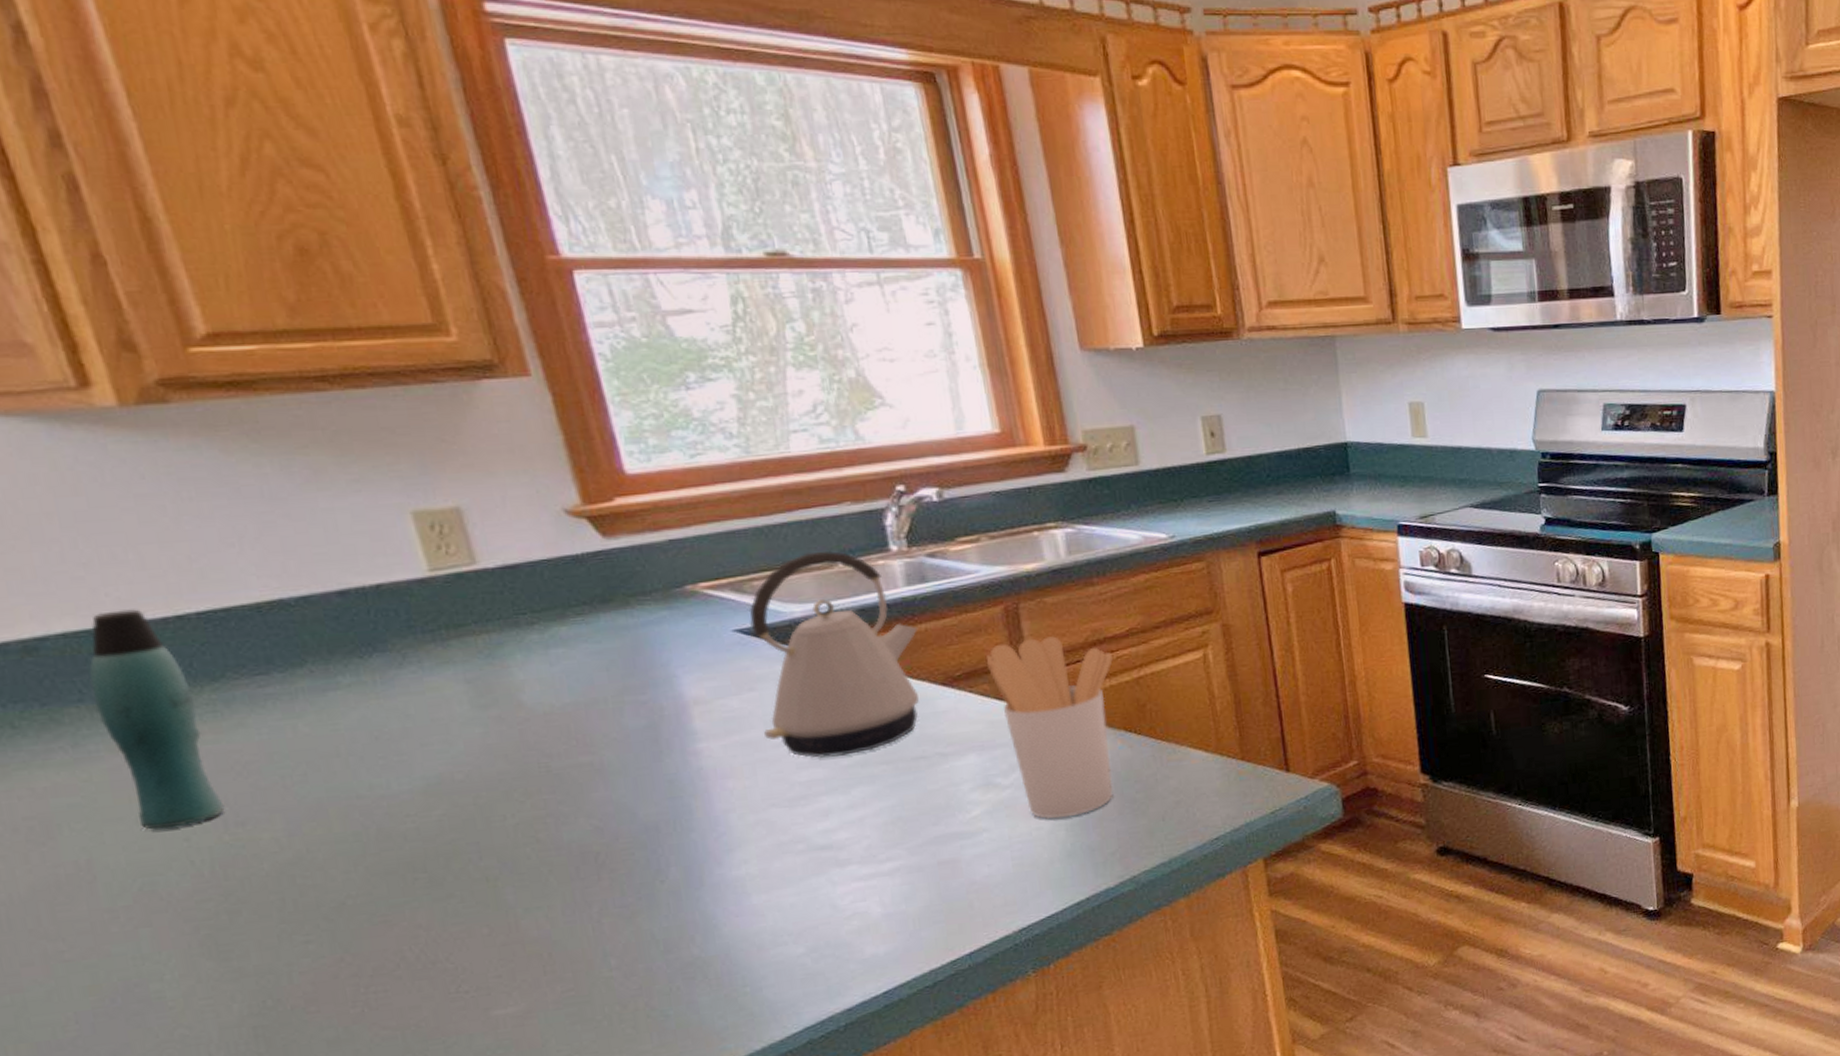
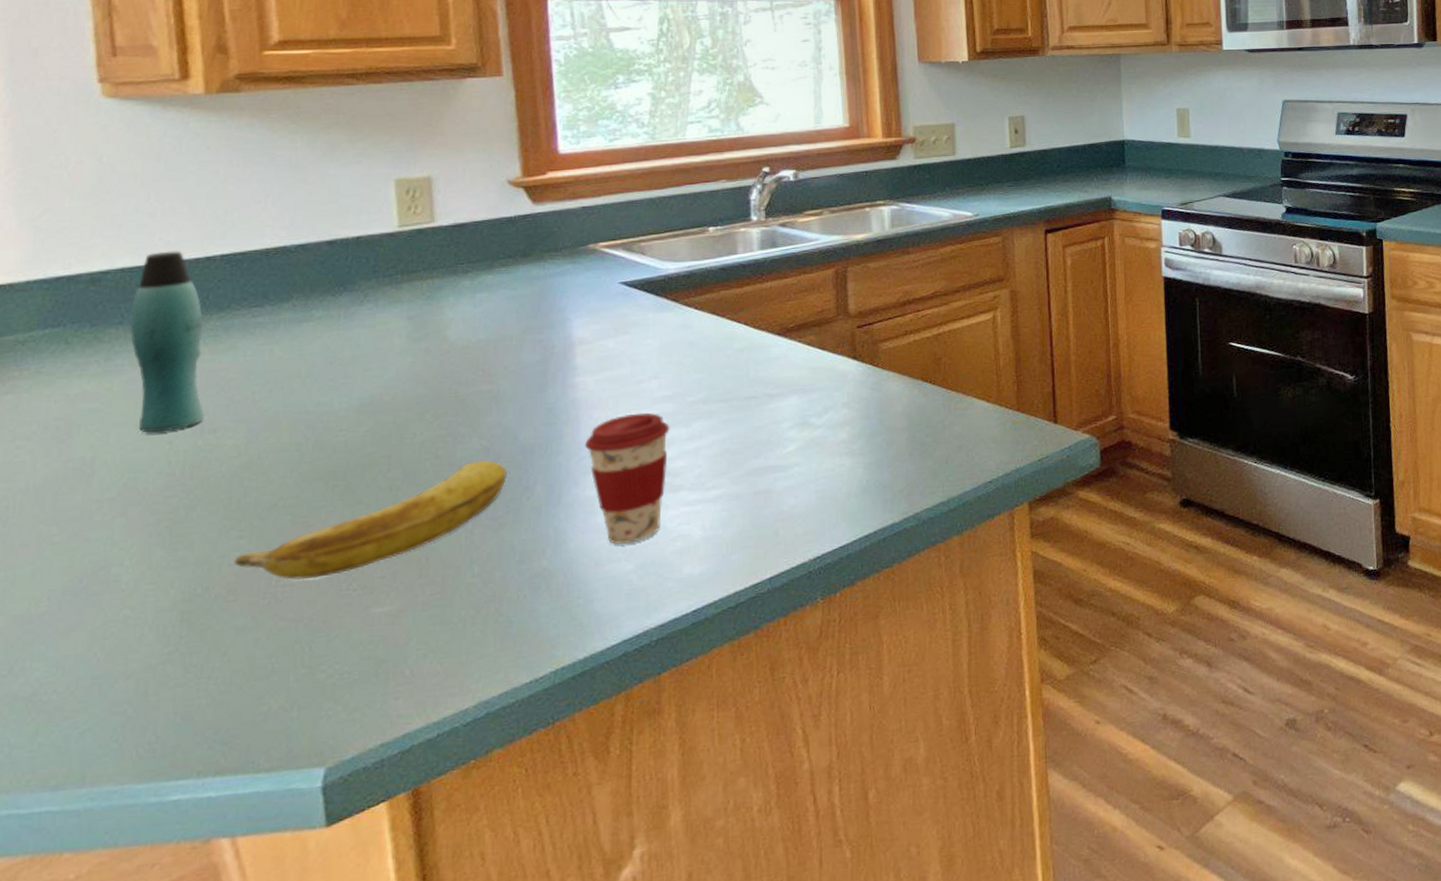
banana: none [305,842,631,986] -> present [234,460,507,580]
coffee cup: none [722,780,831,927] -> present [585,412,670,544]
kettle: present [748,551,919,758] -> none [629,219,765,394]
utensil holder: present [986,635,1114,819] -> none [815,295,918,457]

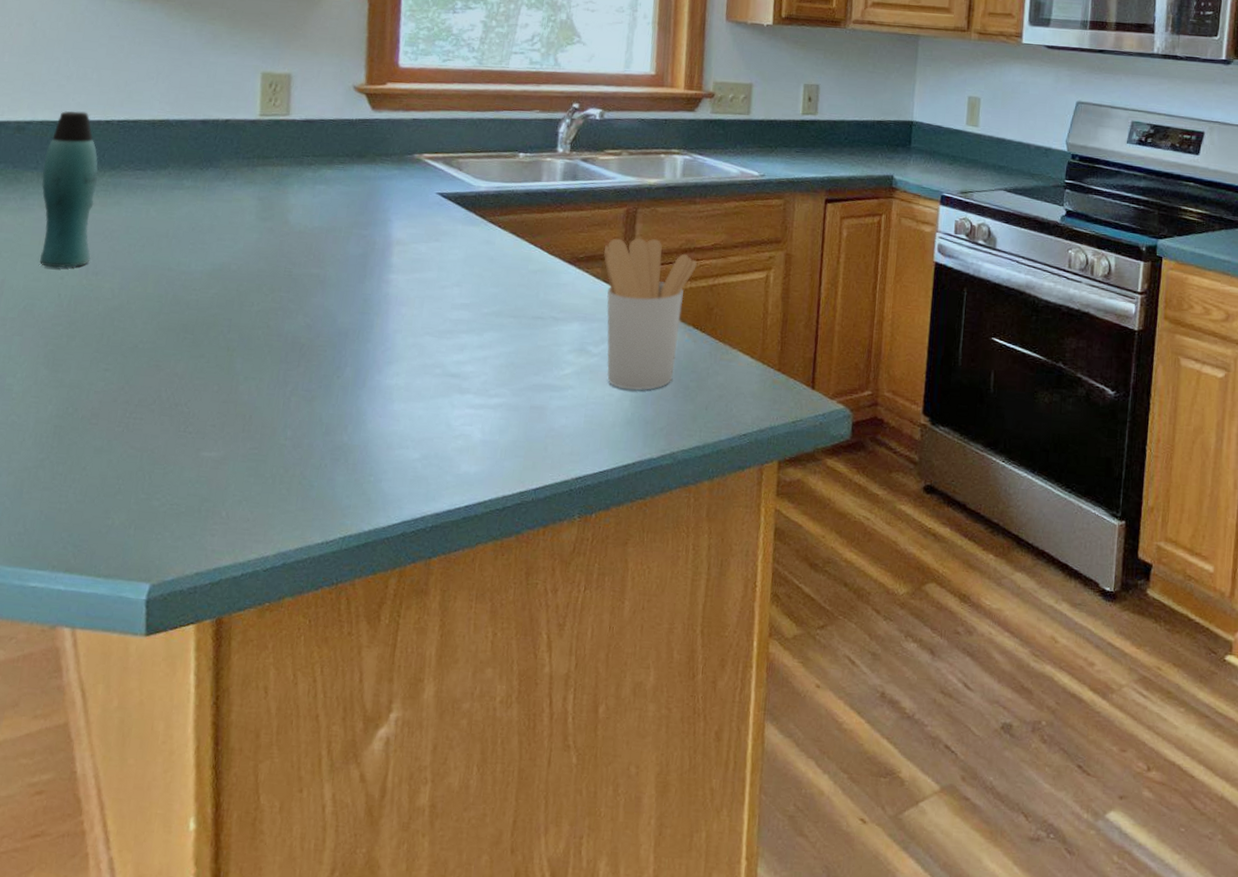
banana: present [234,460,507,580] -> none [99,335,324,417]
coffee cup: present [585,412,670,544] -> none [391,314,465,434]
utensil holder: none [815,295,918,457] -> present [603,238,697,391]

